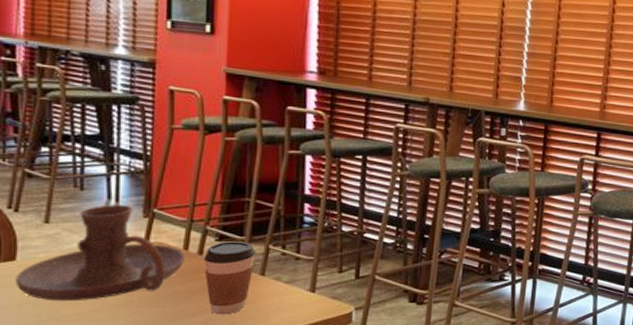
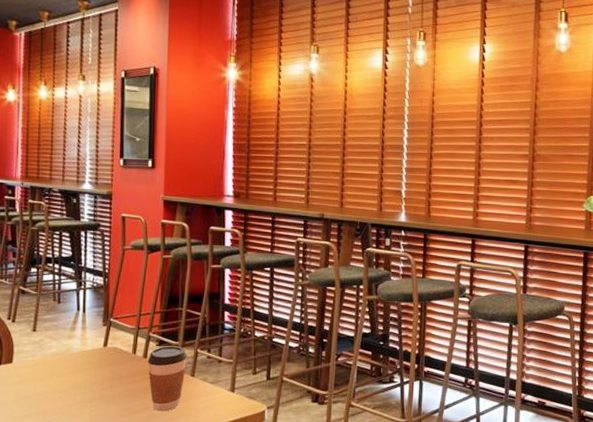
candle holder: present [15,205,184,301] -> none [12,315,133,398]

